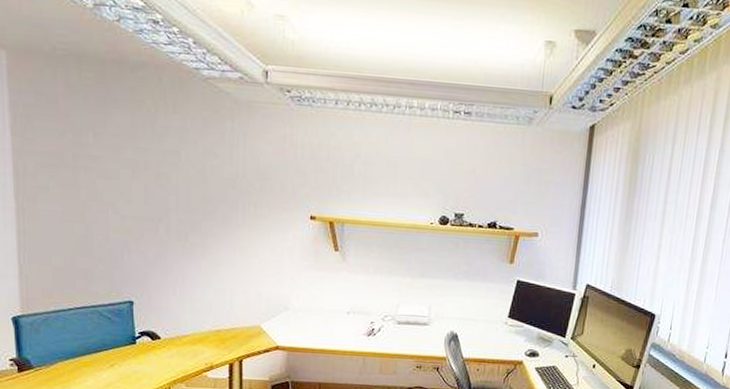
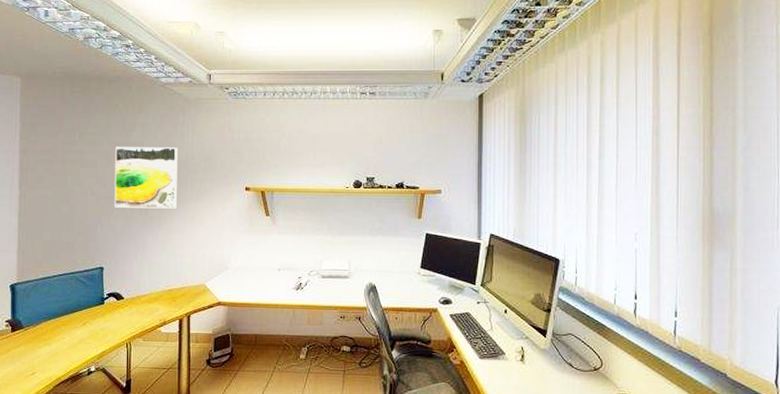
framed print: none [143,155,225,237] -> present [114,147,178,209]

